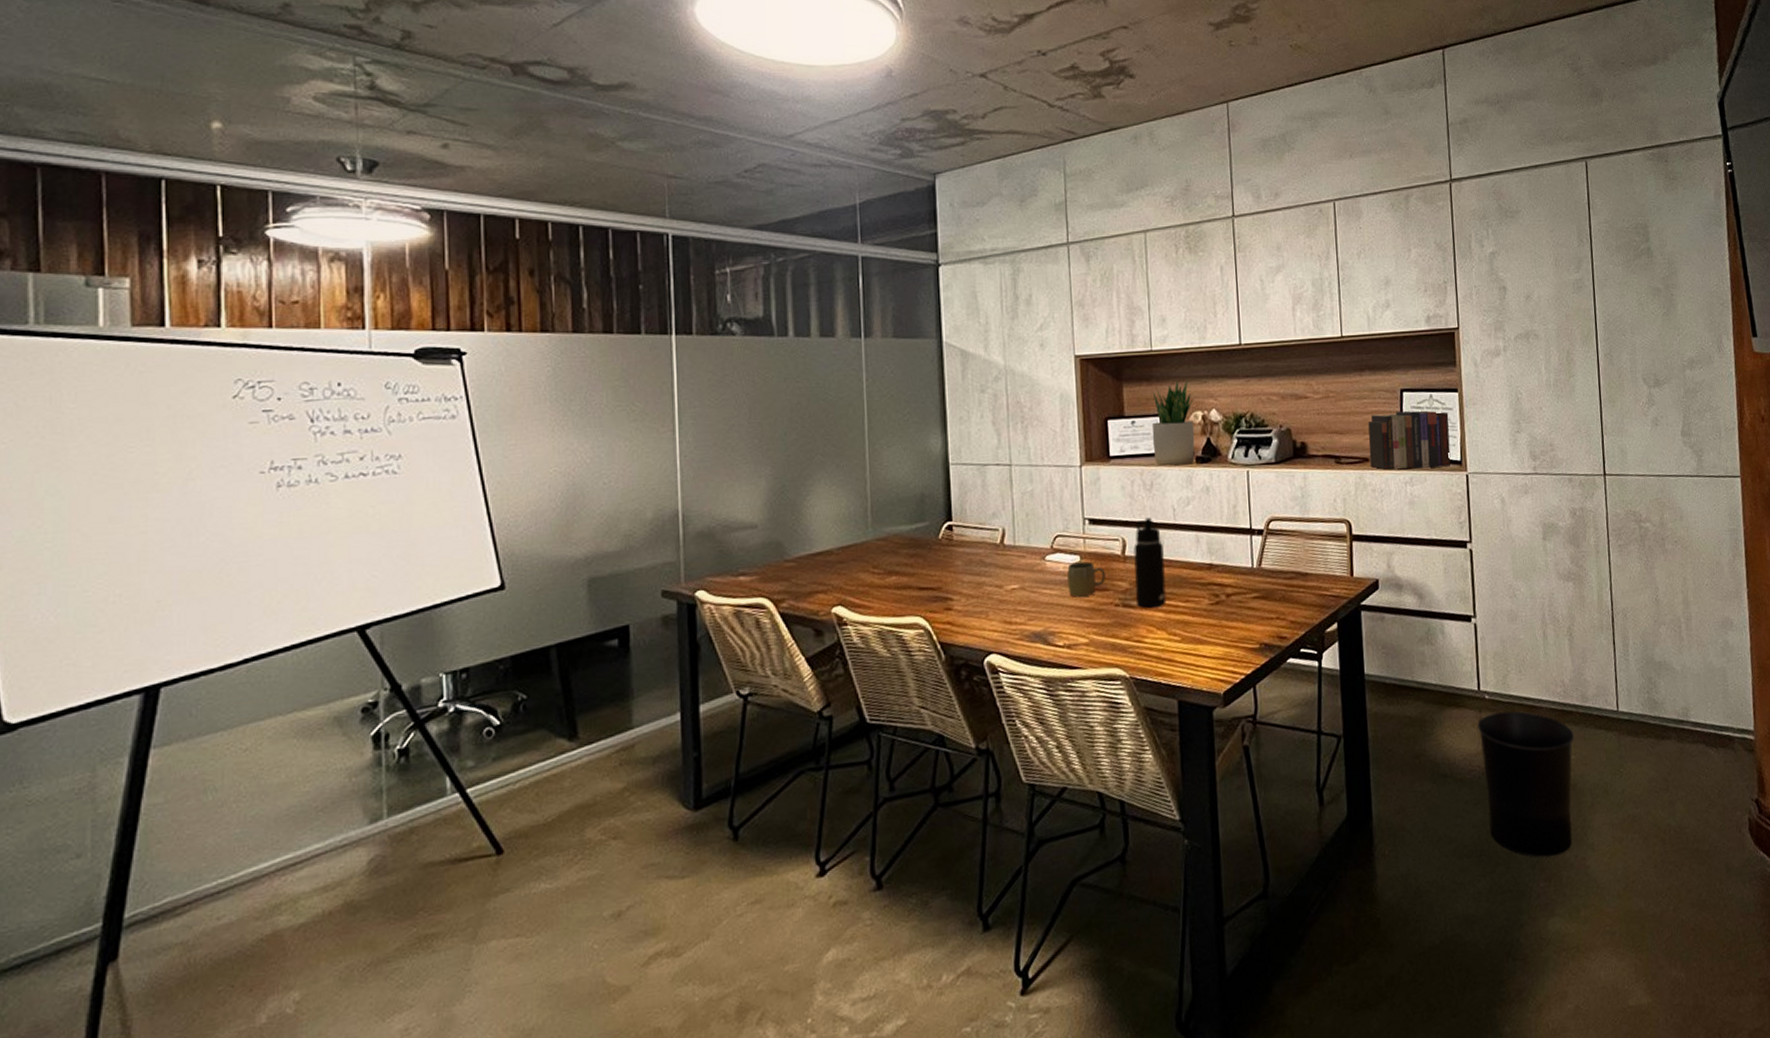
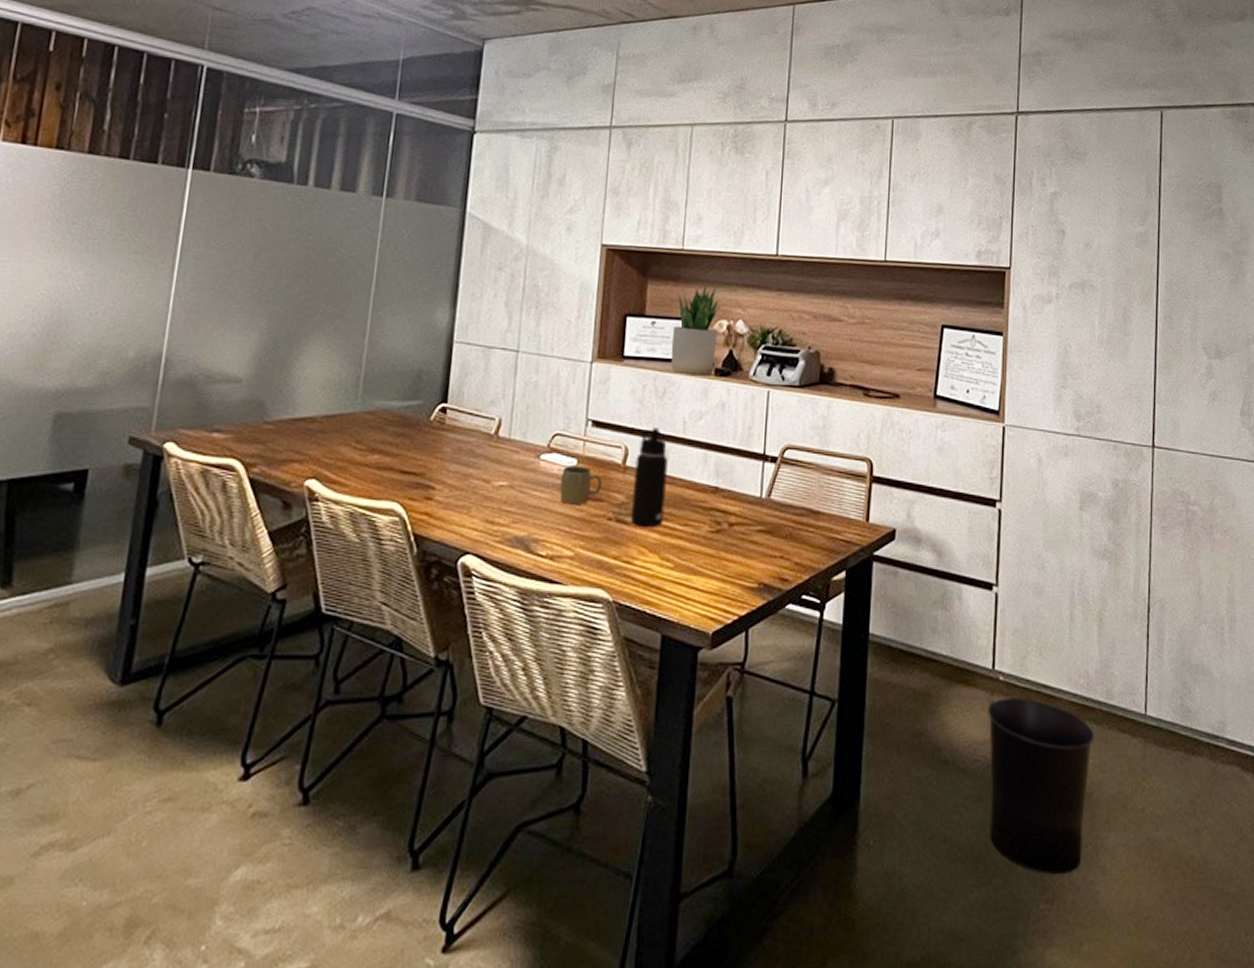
books: present [1368,410,1451,471] -> none [900,347,991,415]

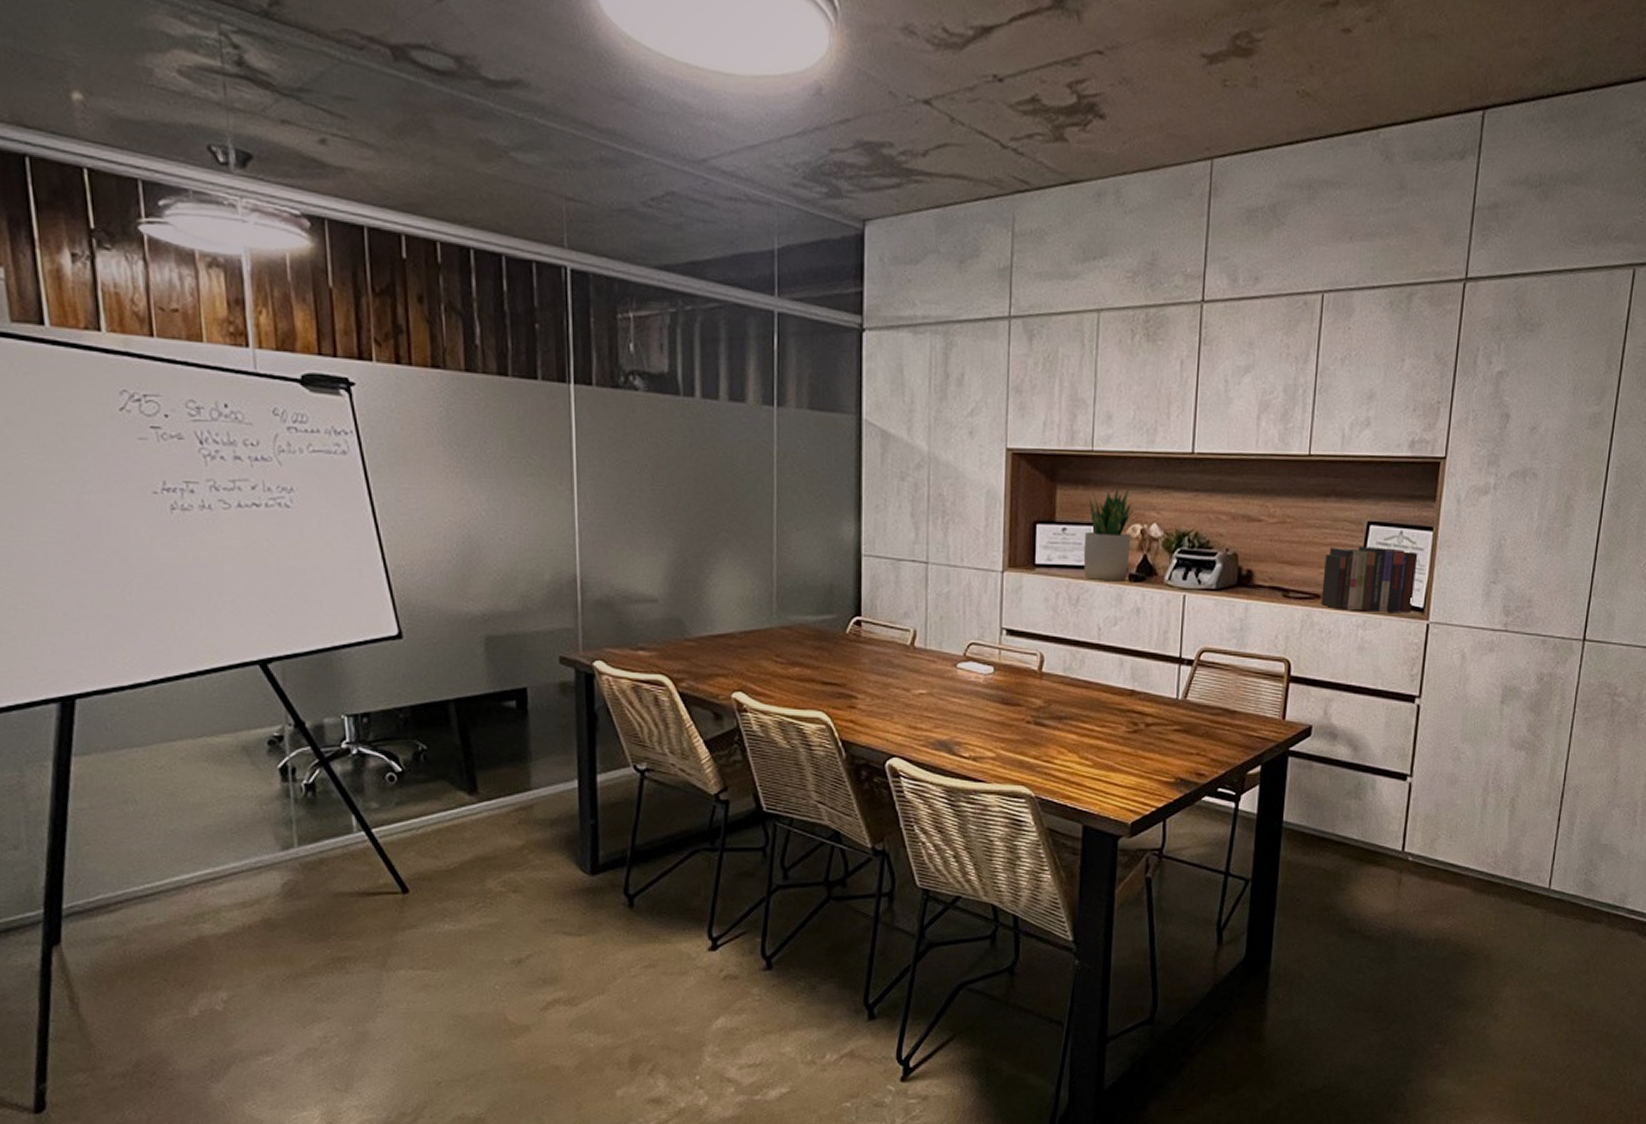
mug: present [559,465,602,505] -> none [977,673,1019,710]
water bottle: present [631,427,668,527] -> none [1050,634,1084,729]
books: none [900,347,991,415] -> present [1321,545,1418,613]
waste bin: present [988,697,1095,874] -> none [1390,875,1498,1021]

